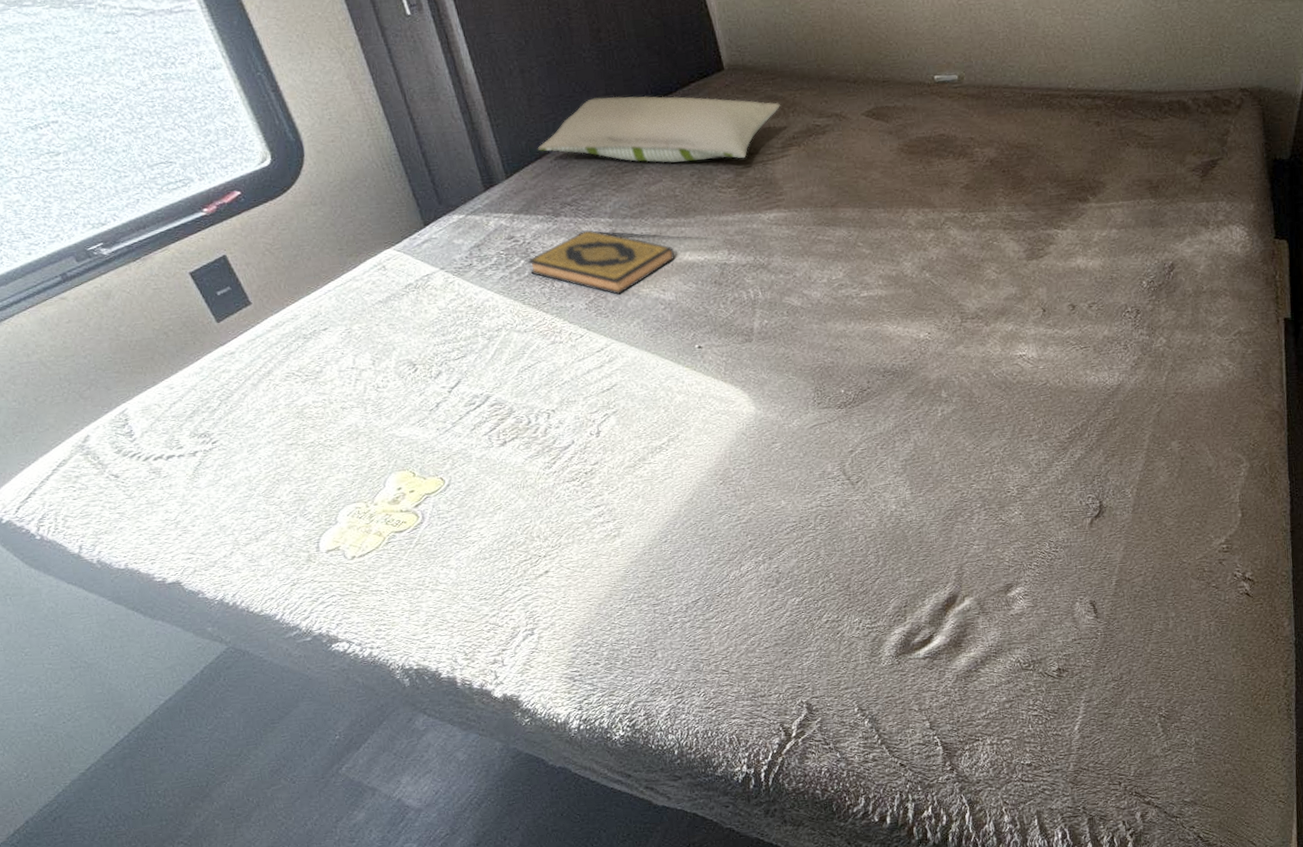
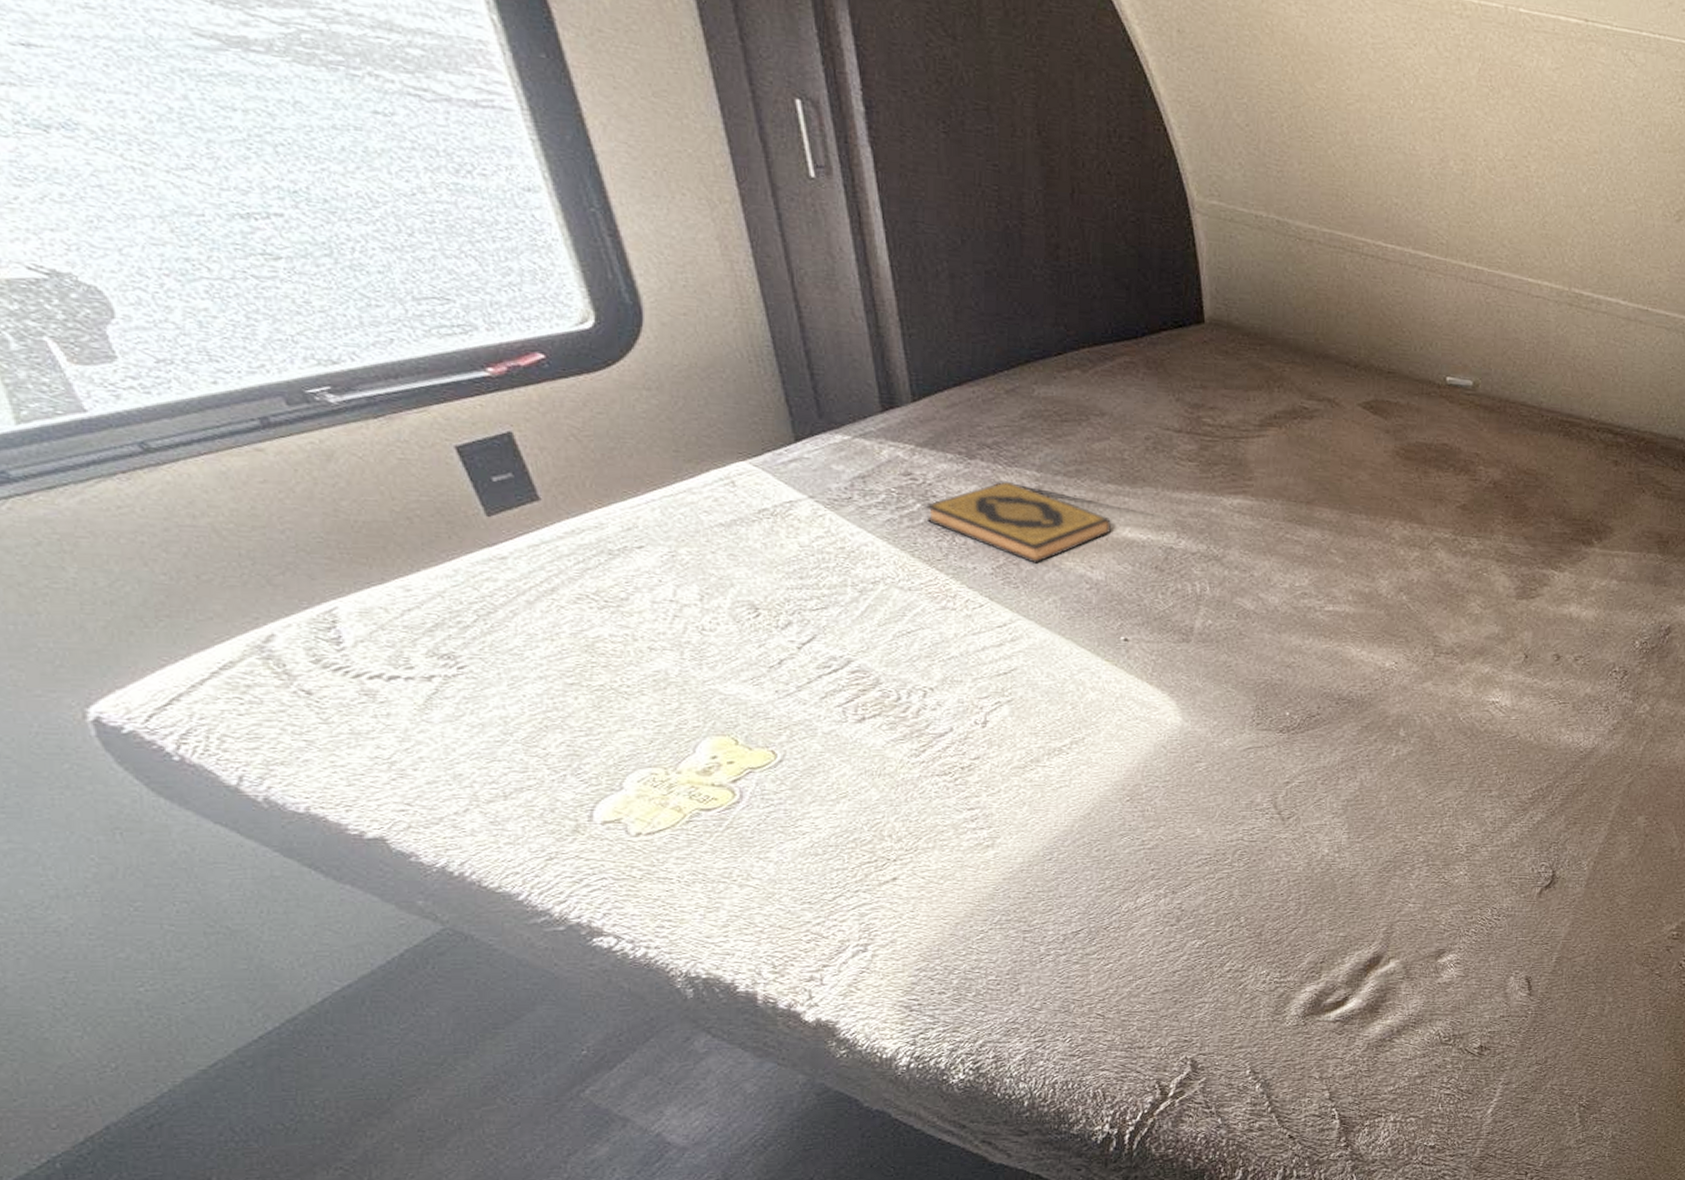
pillow: present [537,95,780,163] -> none [958,325,1265,431]

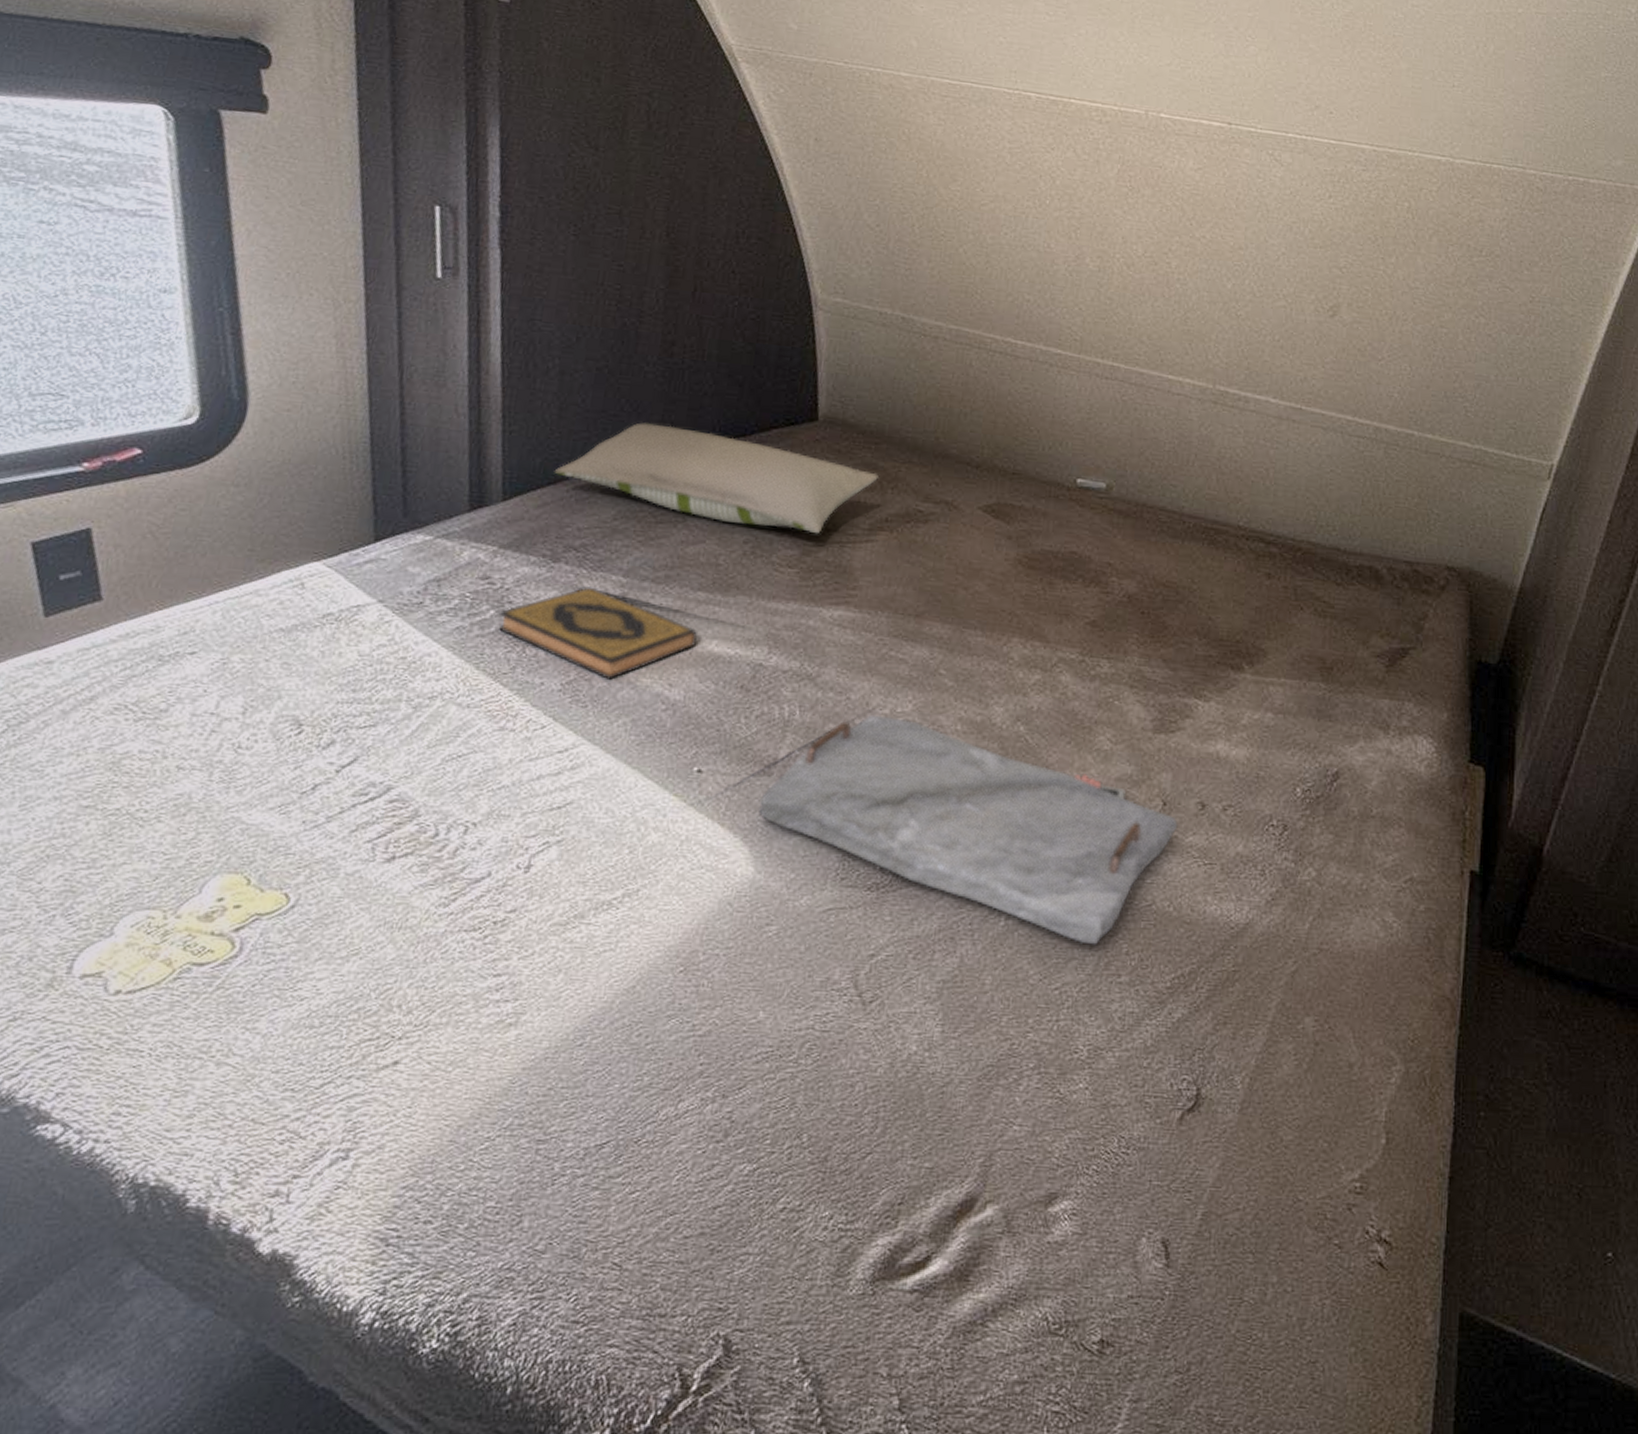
pillow: none [958,325,1265,431] -> present [554,422,879,534]
serving tray: none [1181,588,1538,769] -> present [758,714,1178,945]

